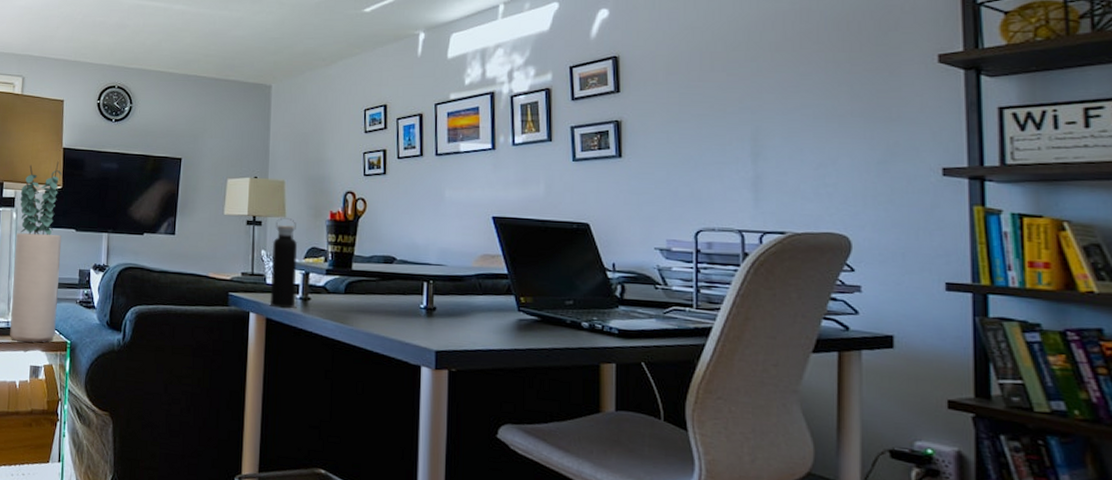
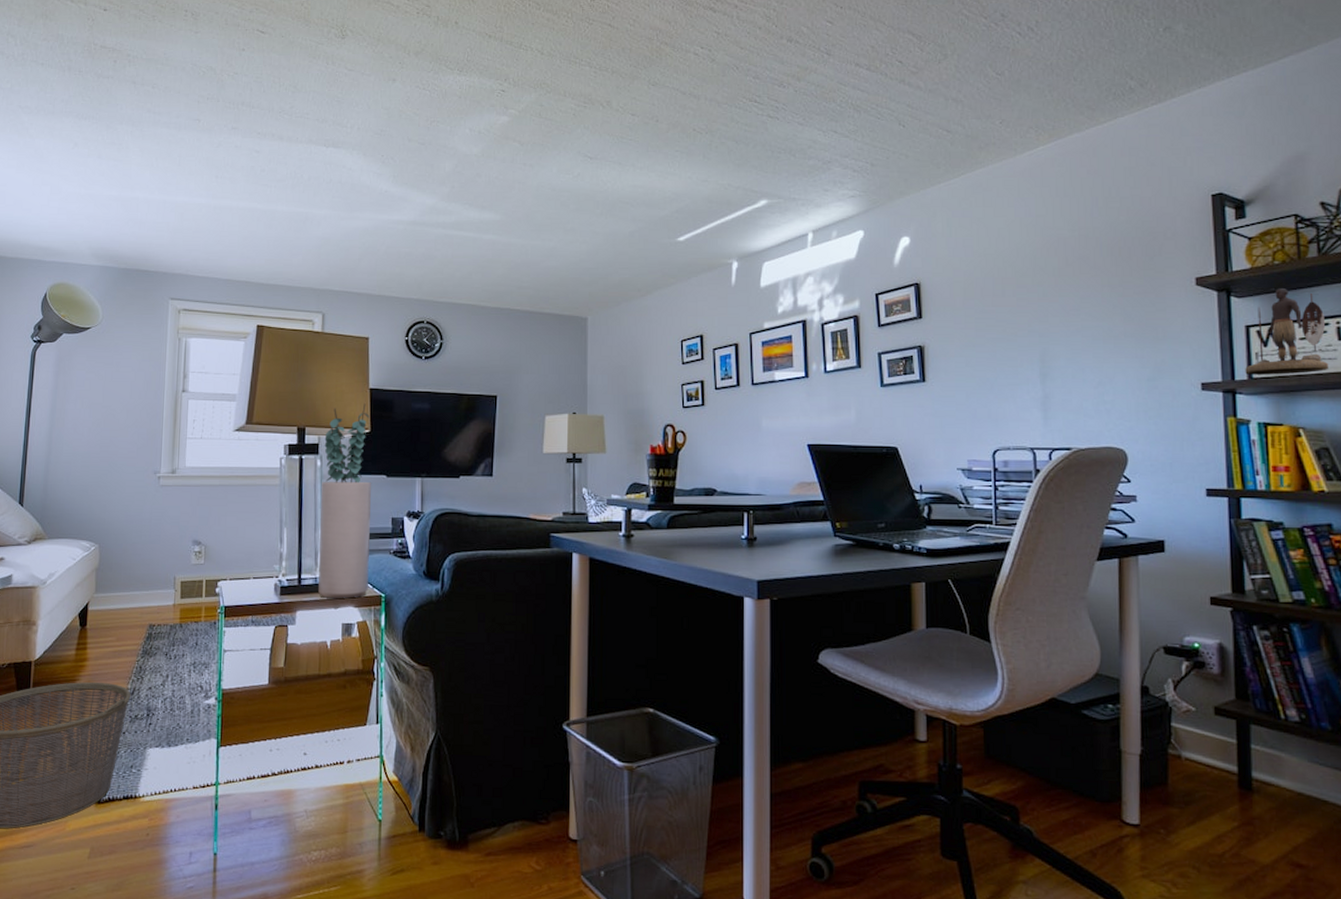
water bottle: present [271,217,298,308] -> none [593,453,619,546]
figurine: none [997,67,1103,162] -> present [1245,288,1329,375]

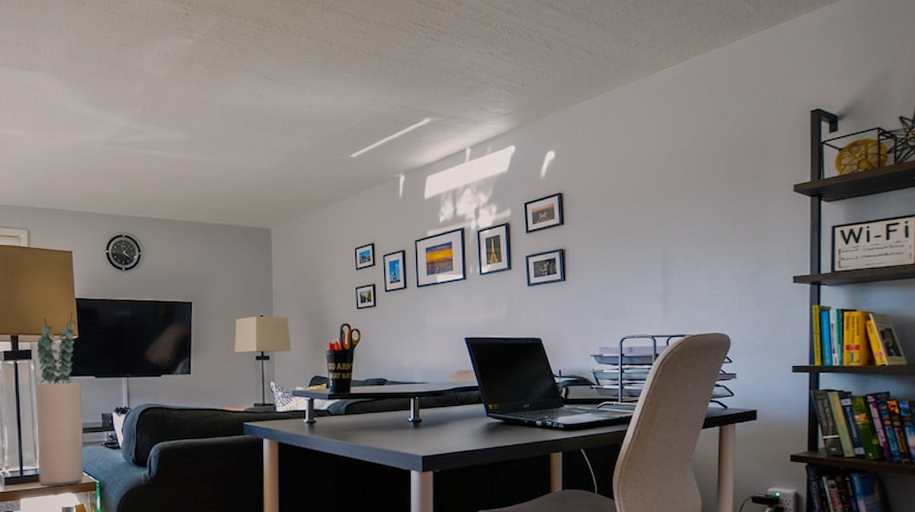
figurine: present [1245,288,1329,375] -> none [829,193,897,268]

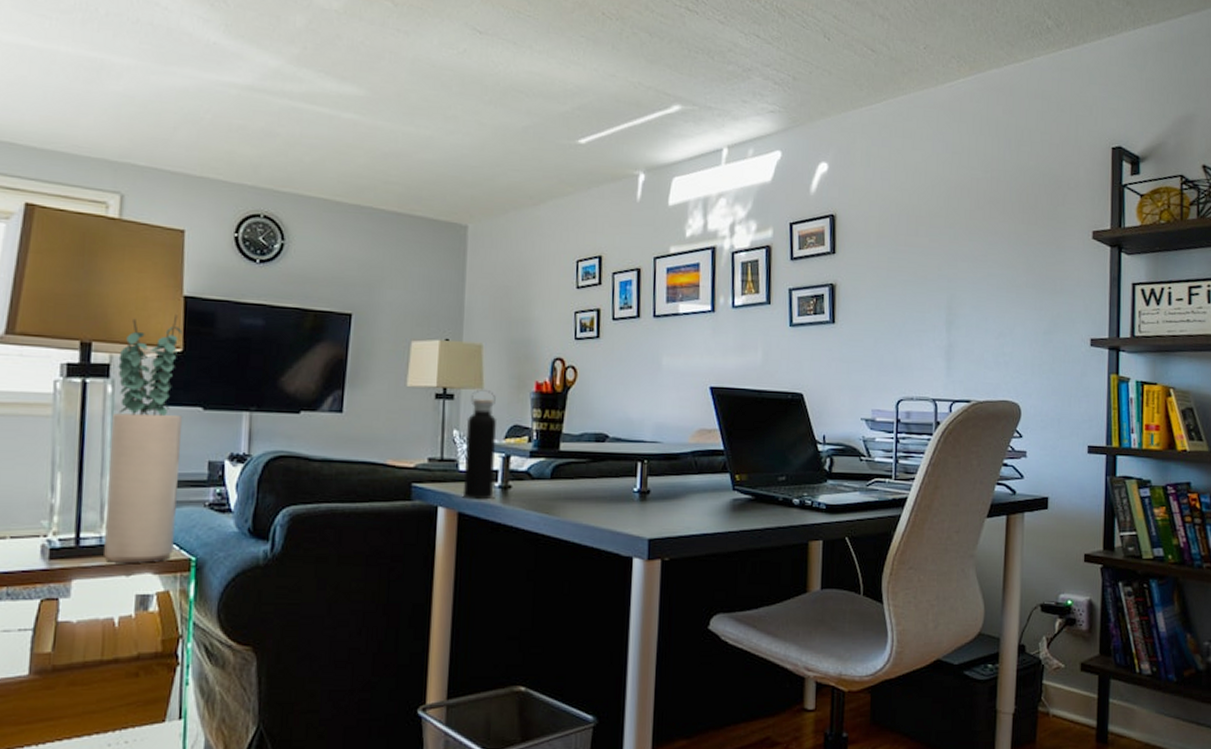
water bottle: none [280,350,303,431] -> present [464,389,498,499]

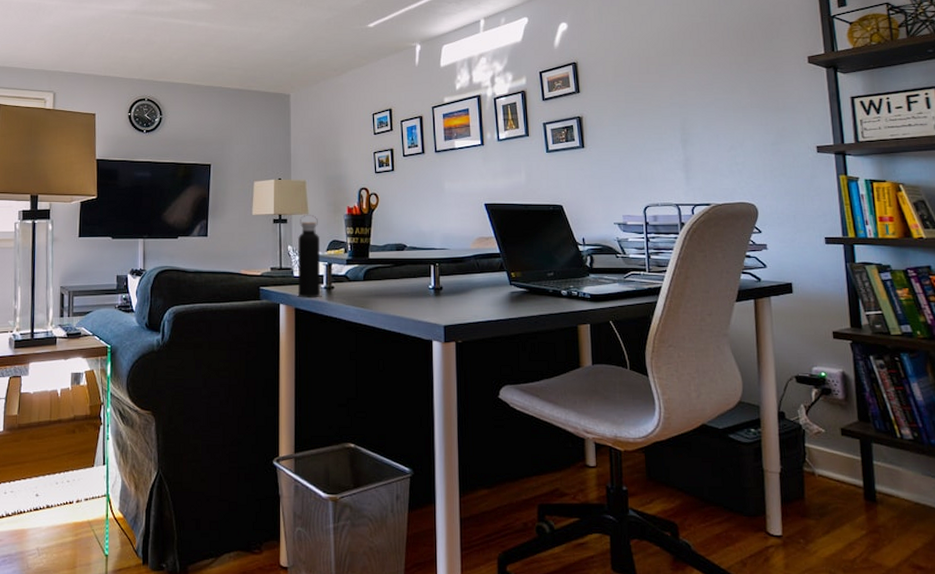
vase: present [104,314,183,563] -> none [50,172,99,350]

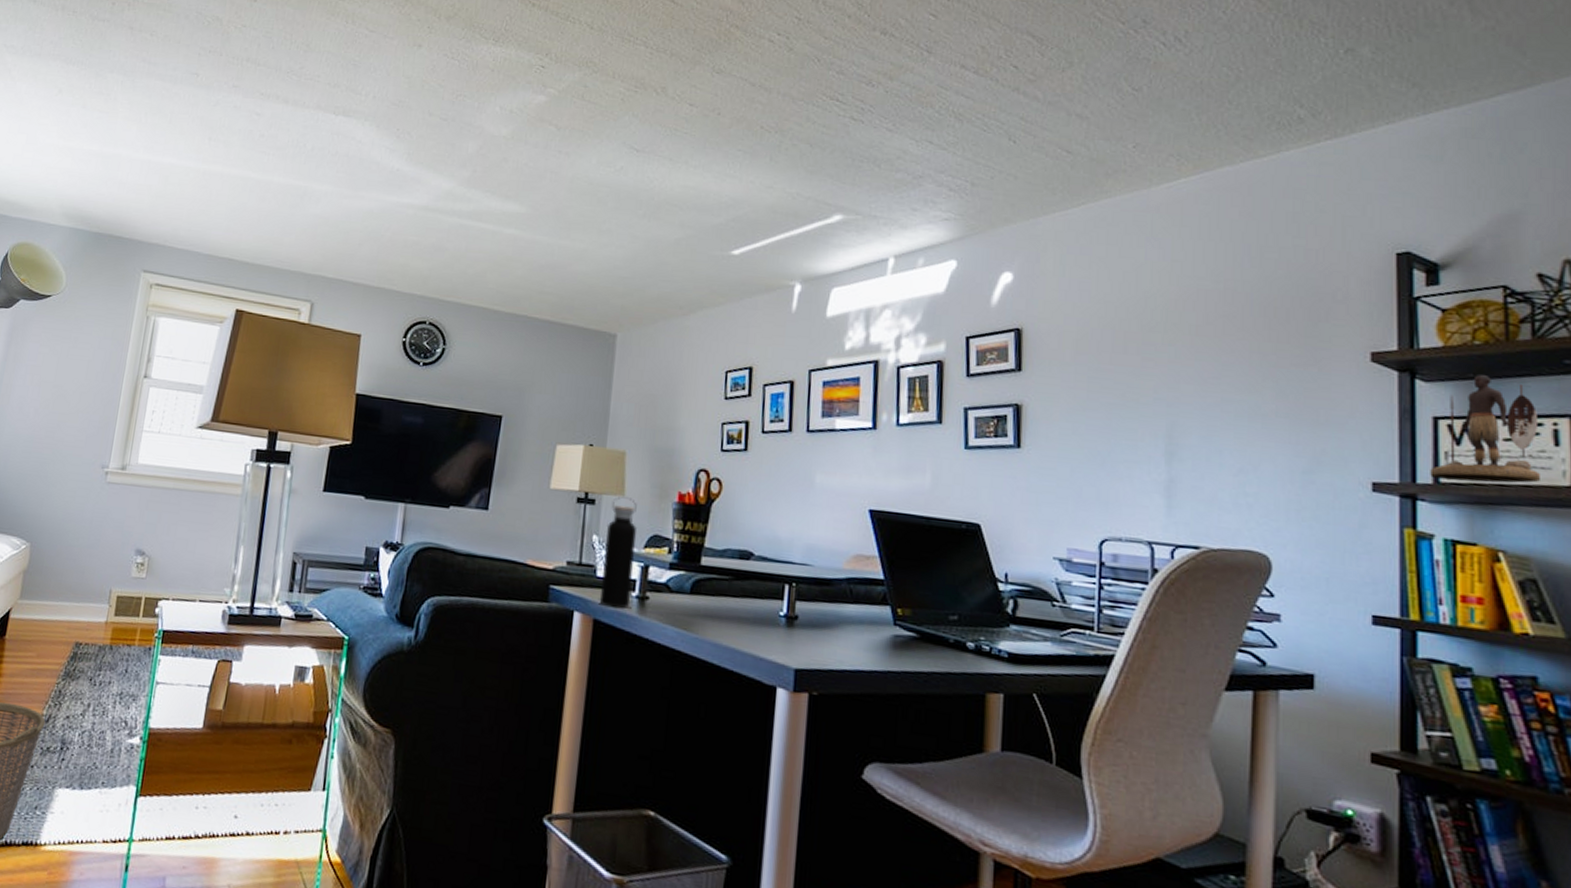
figurine: none [852,65,921,139] -> present [1430,375,1542,484]

